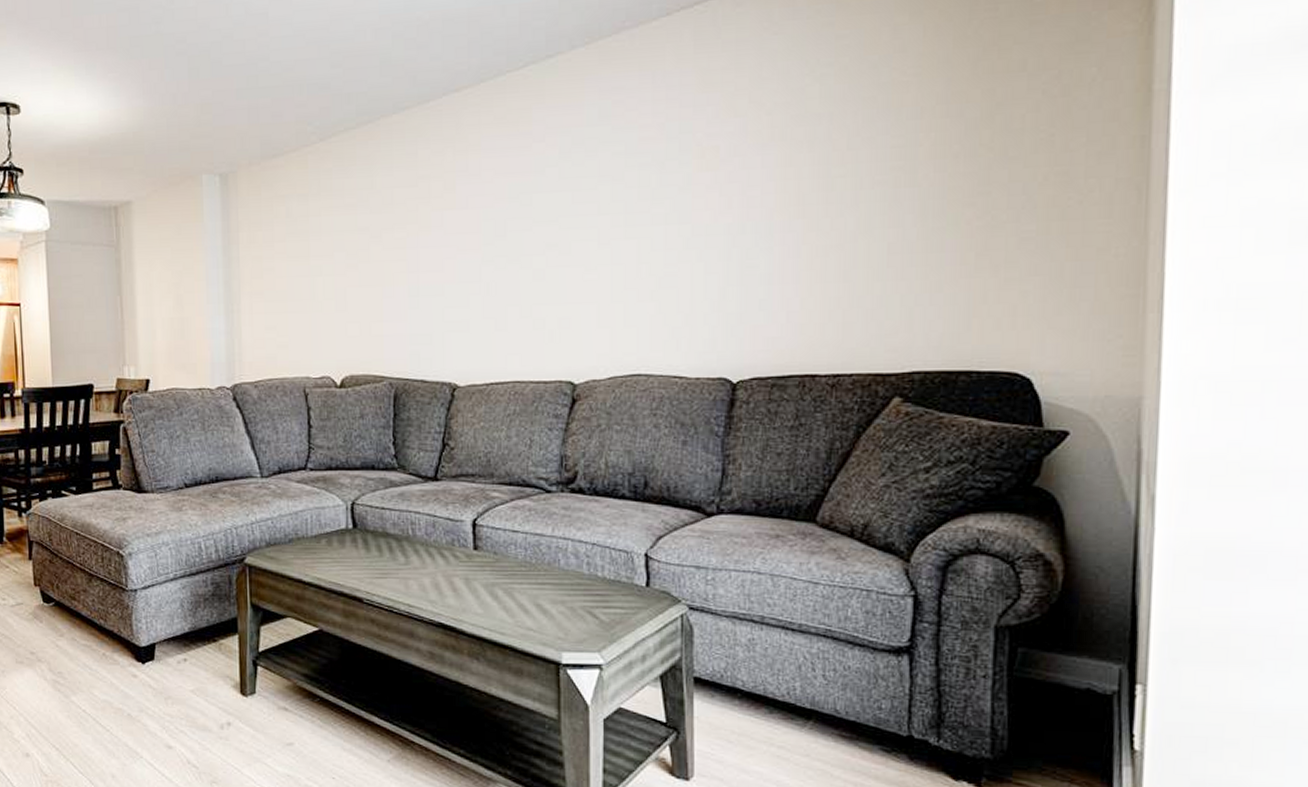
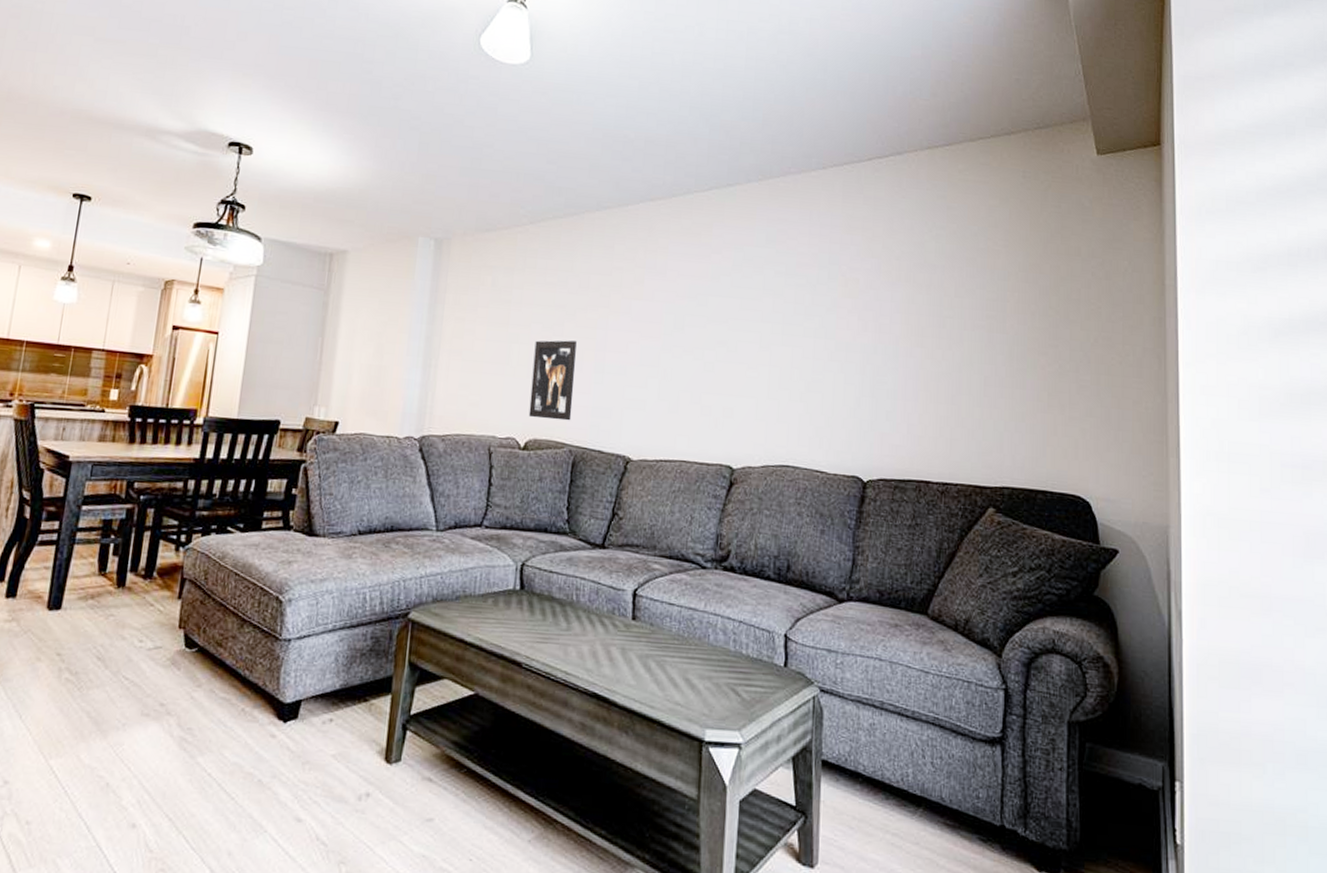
wall art: none [340,265,388,353] -> present [528,340,577,421]

